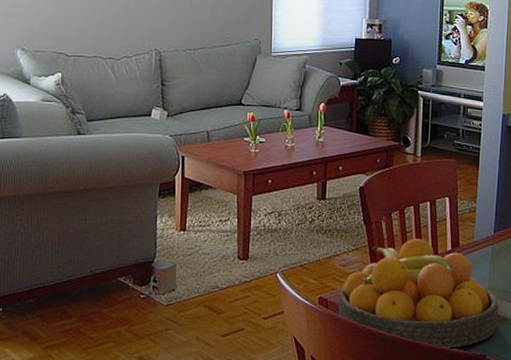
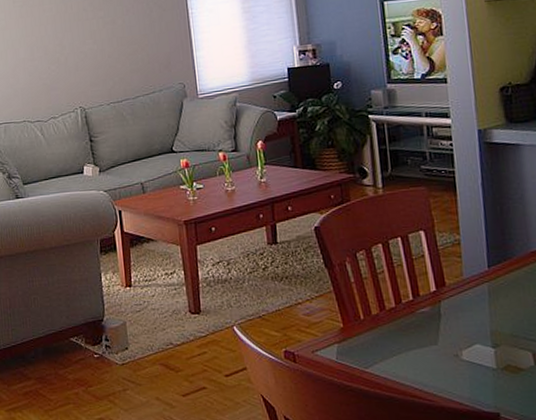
fruit bowl: present [338,239,499,349] -> none [306,280,511,406]

